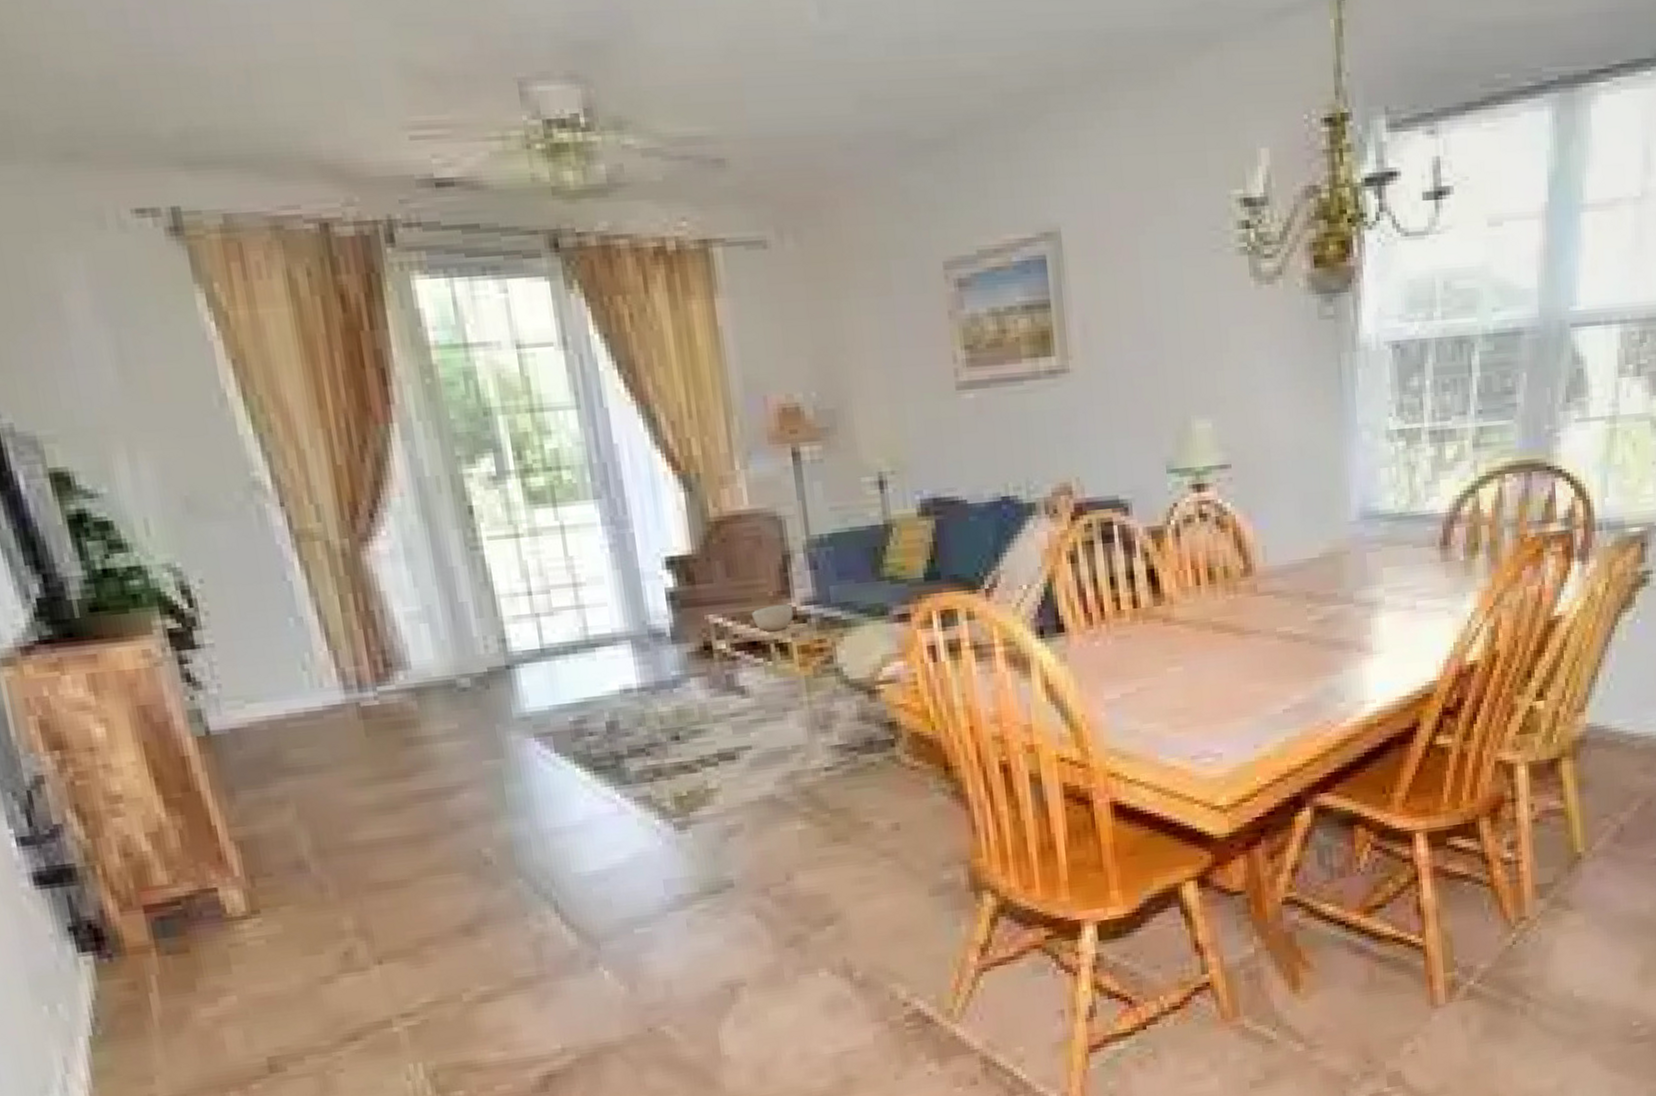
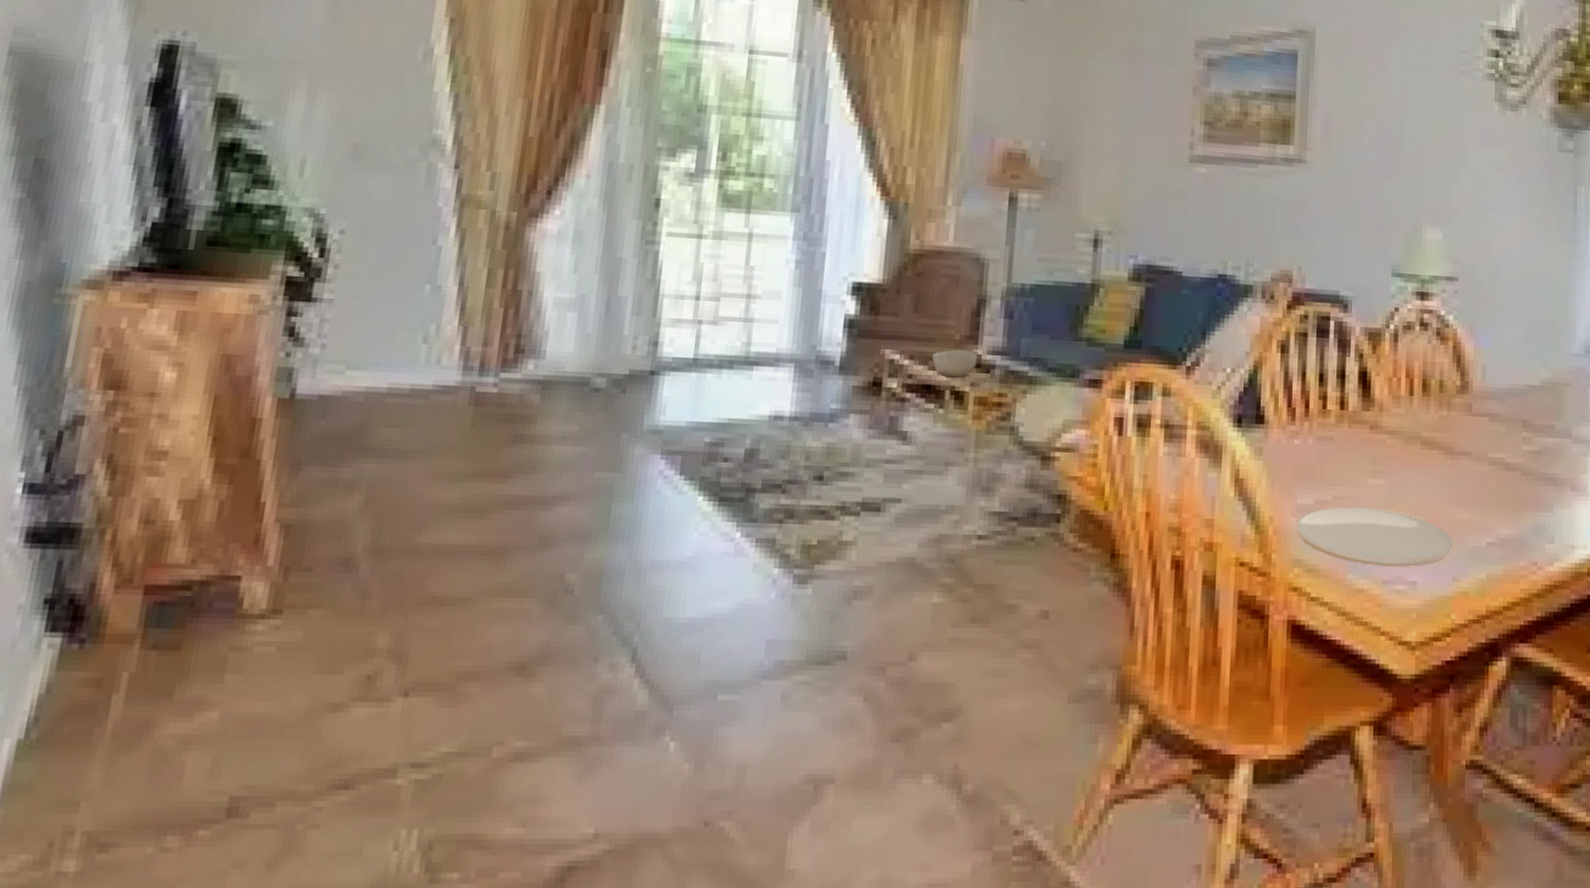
plate: none [1107,693,1253,745] -> present [1296,506,1454,568]

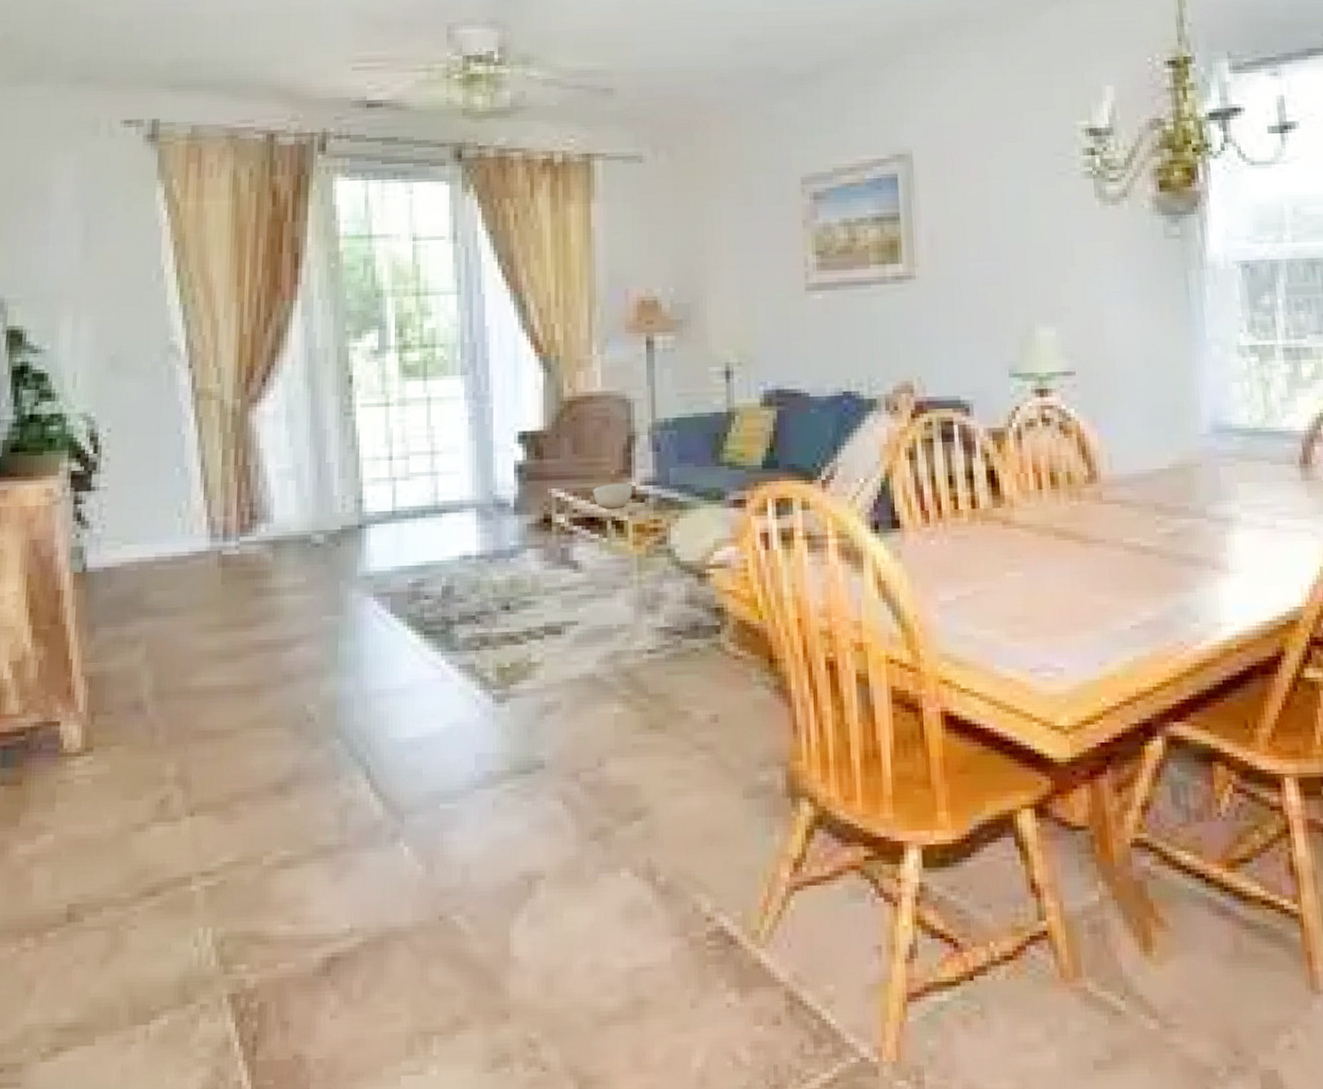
plate: present [1296,506,1454,568] -> none [940,599,1097,656]

